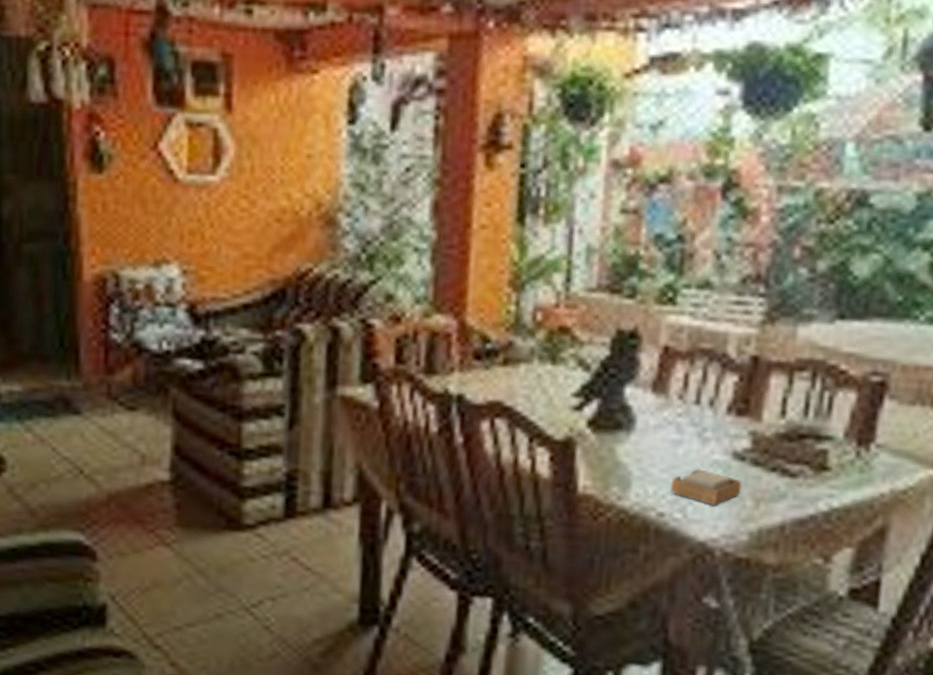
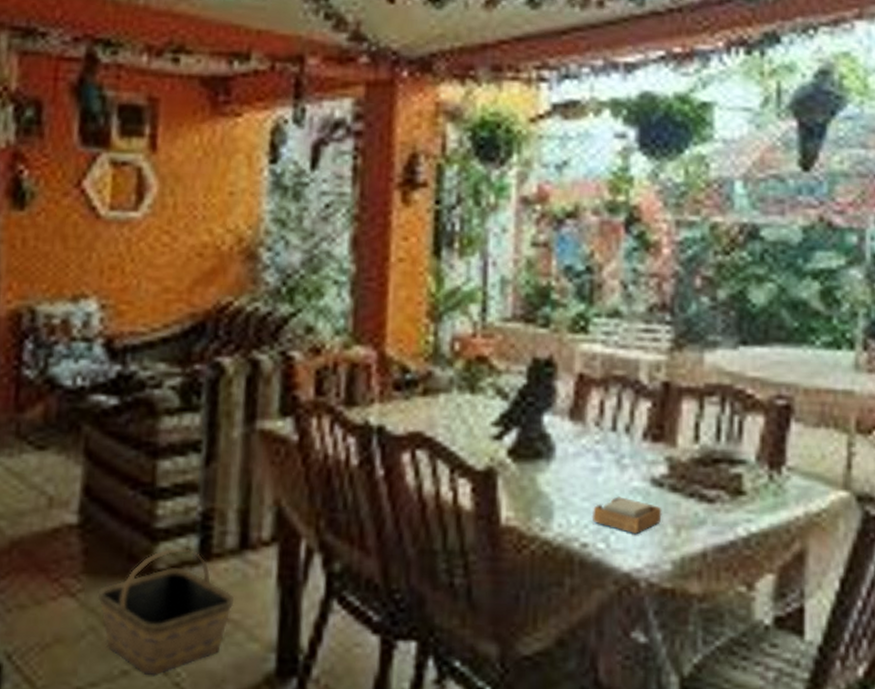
basket: none [191,505,319,619] -> present [97,547,235,676]

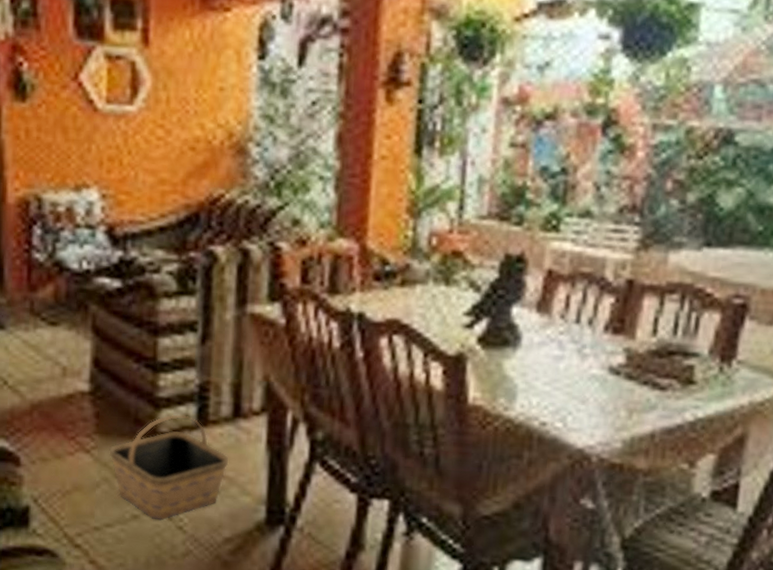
napkin holder: present [591,496,662,534] -> none [551,382,617,415]

